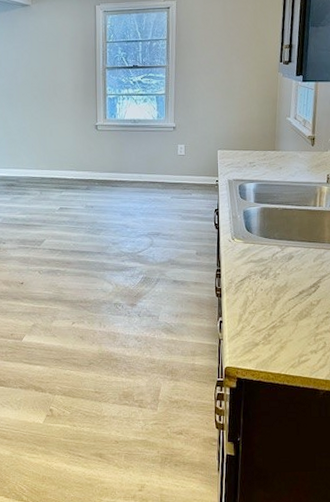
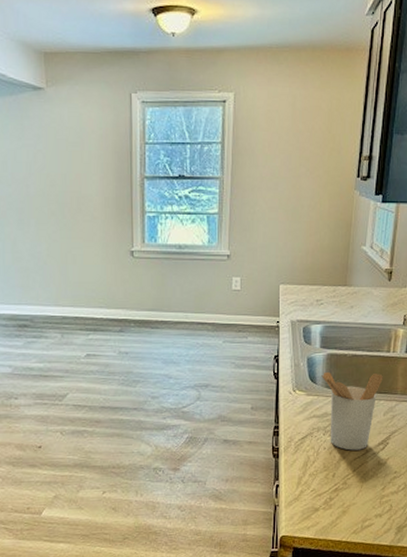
utensil holder: none [256,223,311,292] -> present [321,371,383,451]

